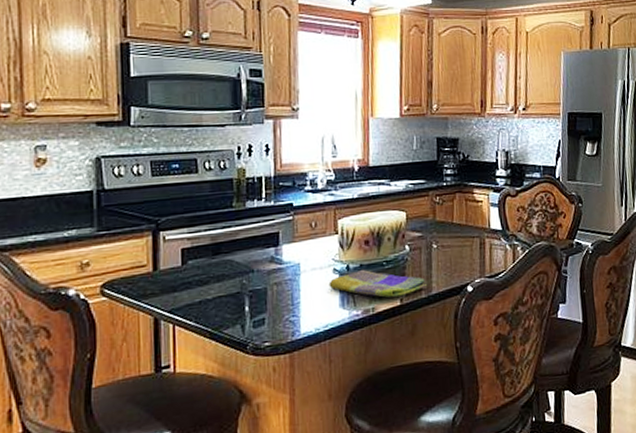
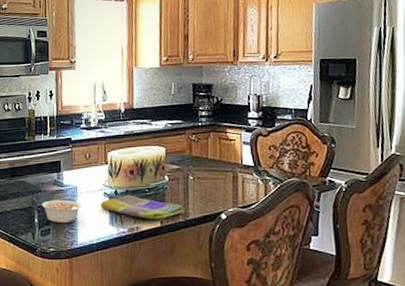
legume: none [253,280,306,310] -> present [41,199,82,224]

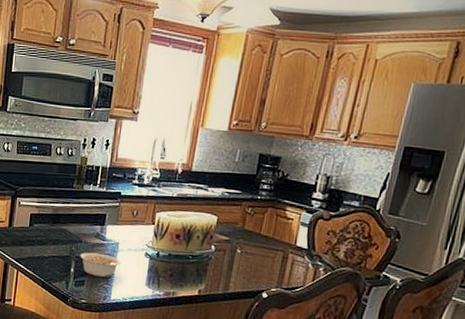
dish towel: present [100,194,184,219] -> none [139,258,225,288]

